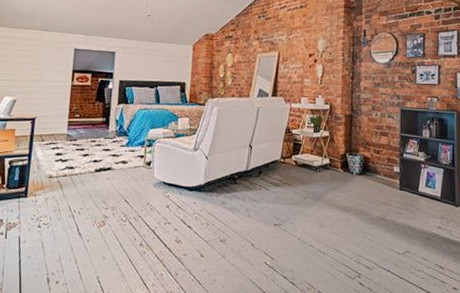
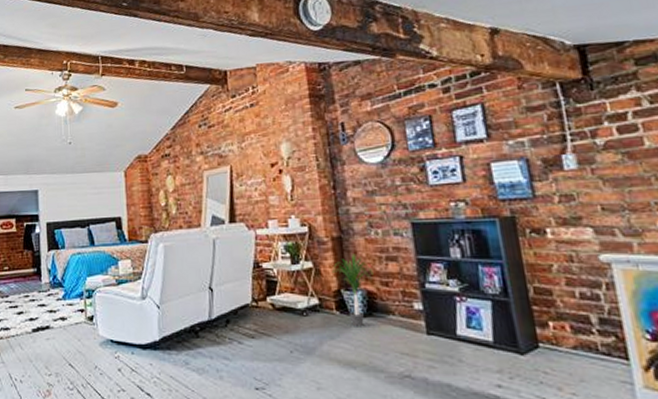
potted plant: none [341,128,370,182] -> present [331,254,374,327]

